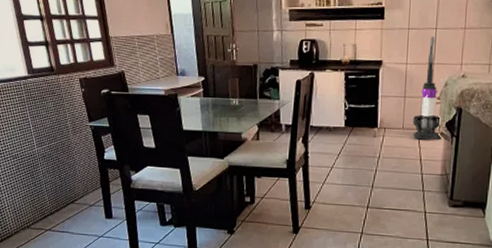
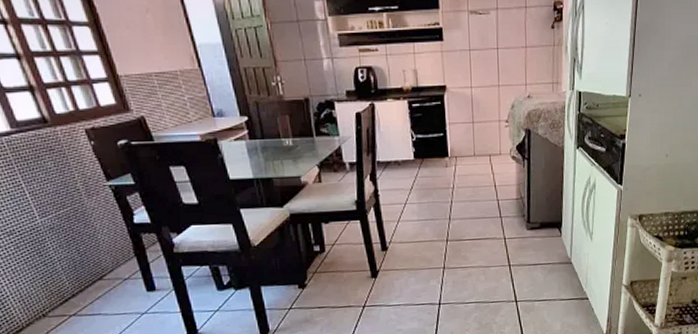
vacuum cleaner: present [413,36,442,141] -> none [484,56,514,166]

